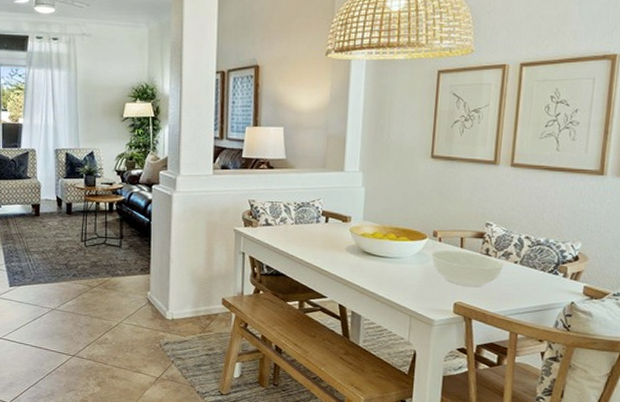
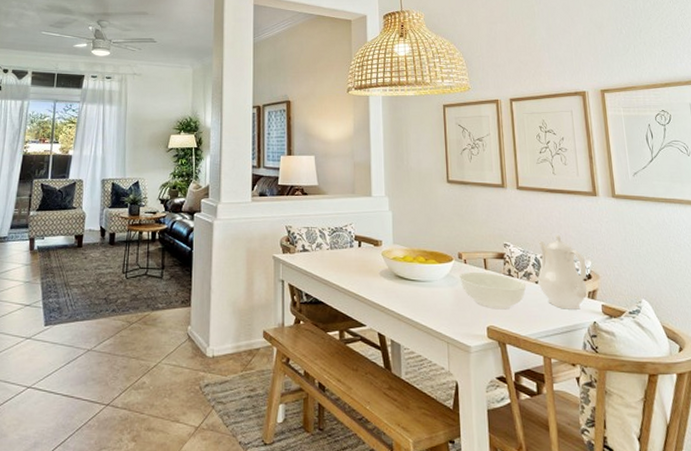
teapot: none [517,215,576,290] -> present [537,234,588,310]

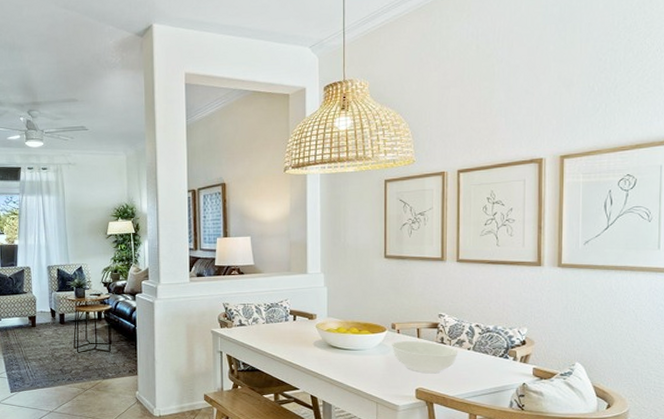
teapot: present [537,234,588,310] -> none [470,304,522,373]

